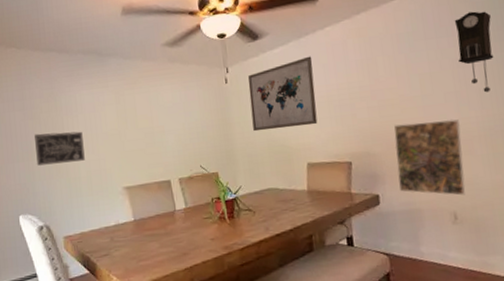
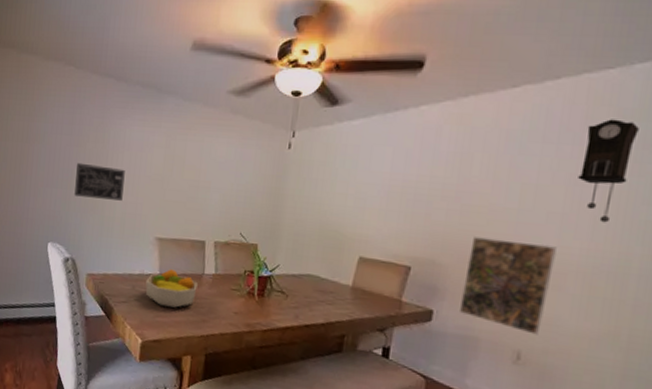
fruit bowl: none [123,213,172,250] -> present [145,269,198,308]
wall art: present [248,56,318,132] -> none [307,136,396,216]

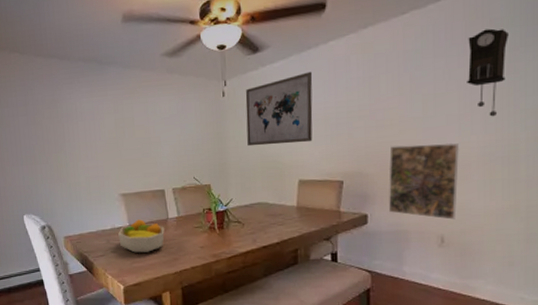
wall art: present [74,162,125,201] -> none [37,138,84,170]
wall art: none [307,136,396,216] -> present [245,71,313,147]

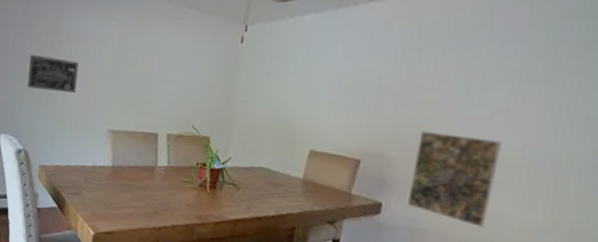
wall art: none [37,138,84,170] -> present [27,54,79,93]
fruit bowl: present [118,219,165,253] -> none [98,161,150,200]
wall art: present [245,71,313,147] -> none [259,31,346,110]
pendulum clock: present [467,28,508,117] -> none [522,17,581,118]

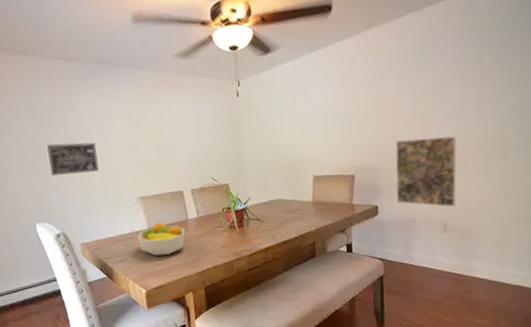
fruit bowl: none [98,161,150,200] -> present [137,222,185,256]

